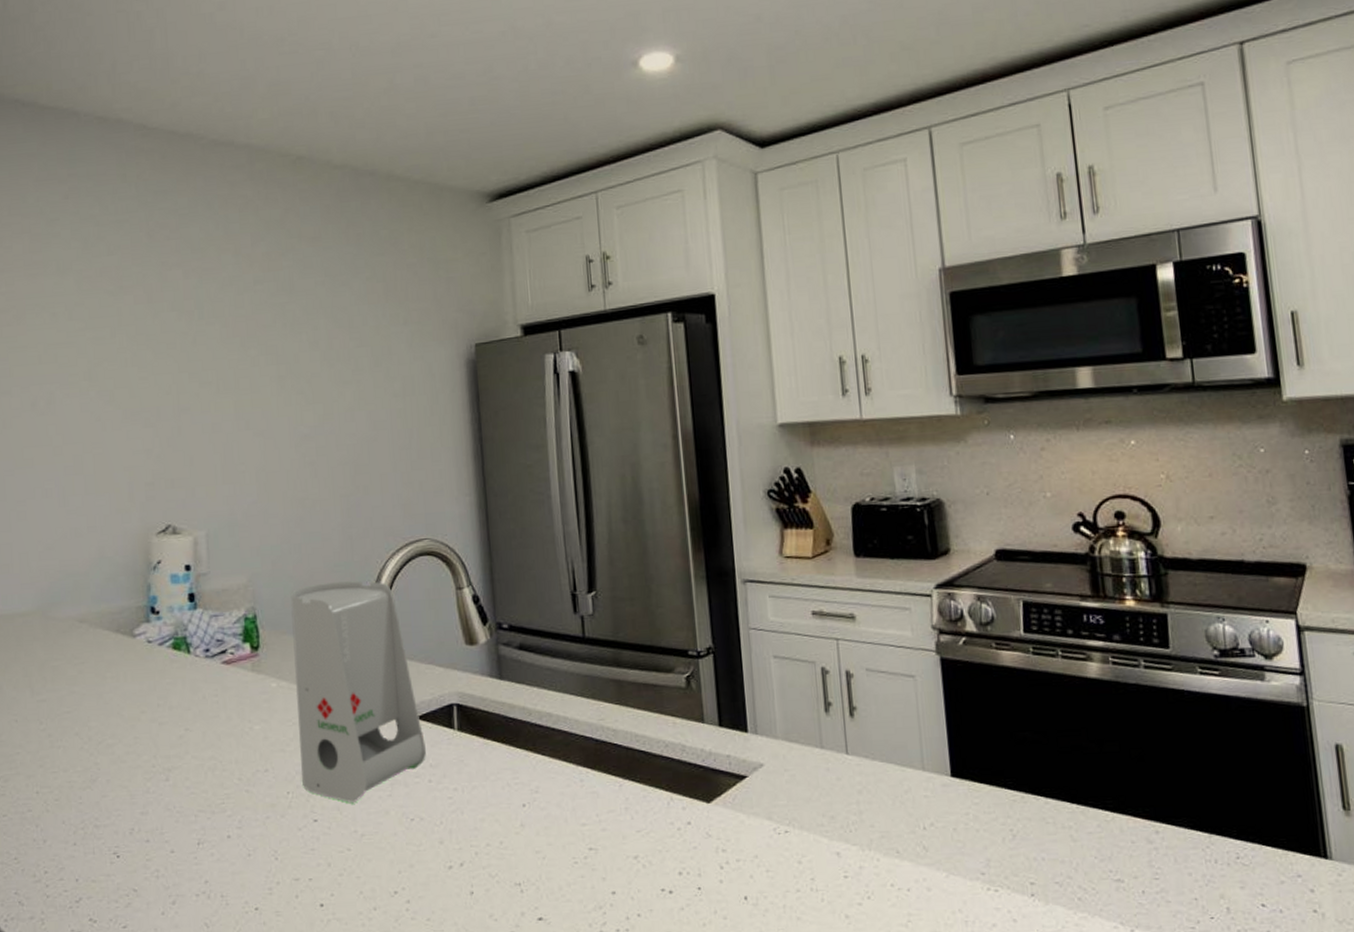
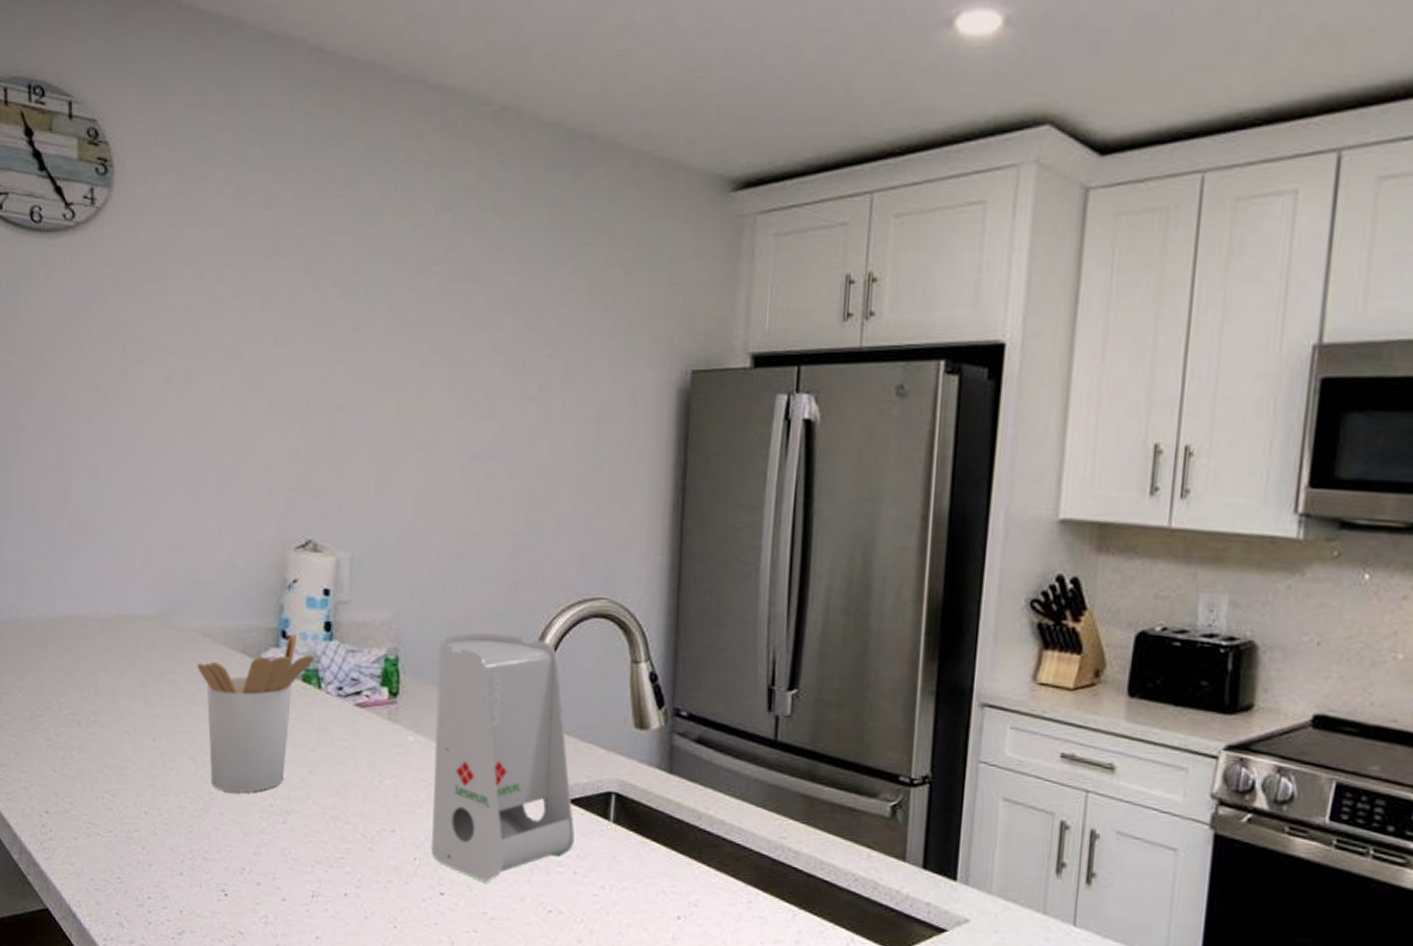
utensil holder: none [76,608,182,760] -> present [197,634,314,793]

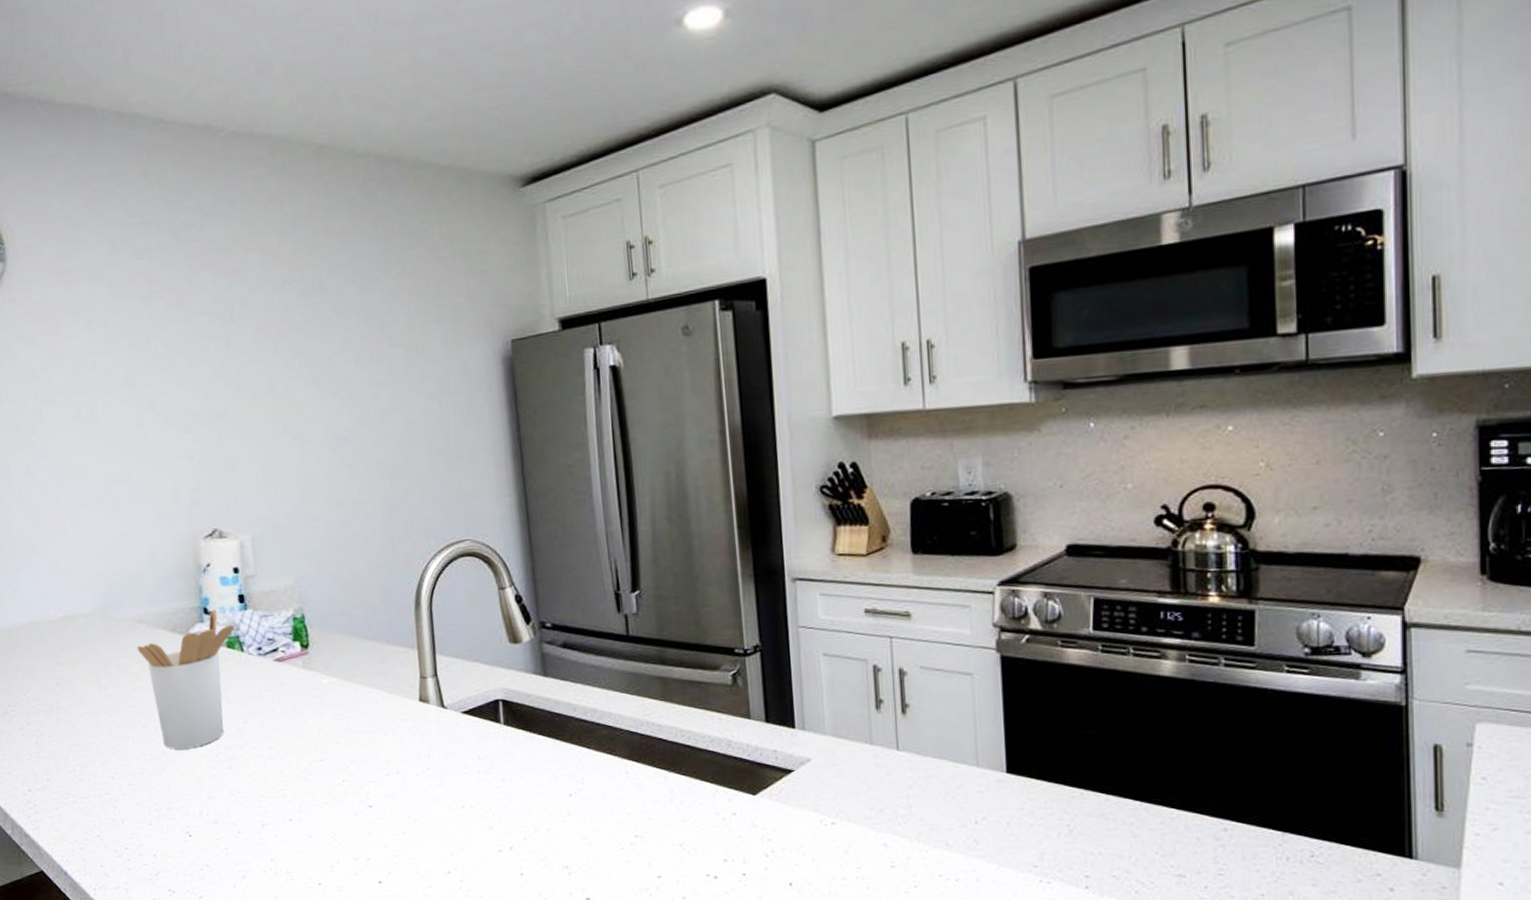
soap dispenser: present [432,632,575,882] -> none [336,581,474,790]

